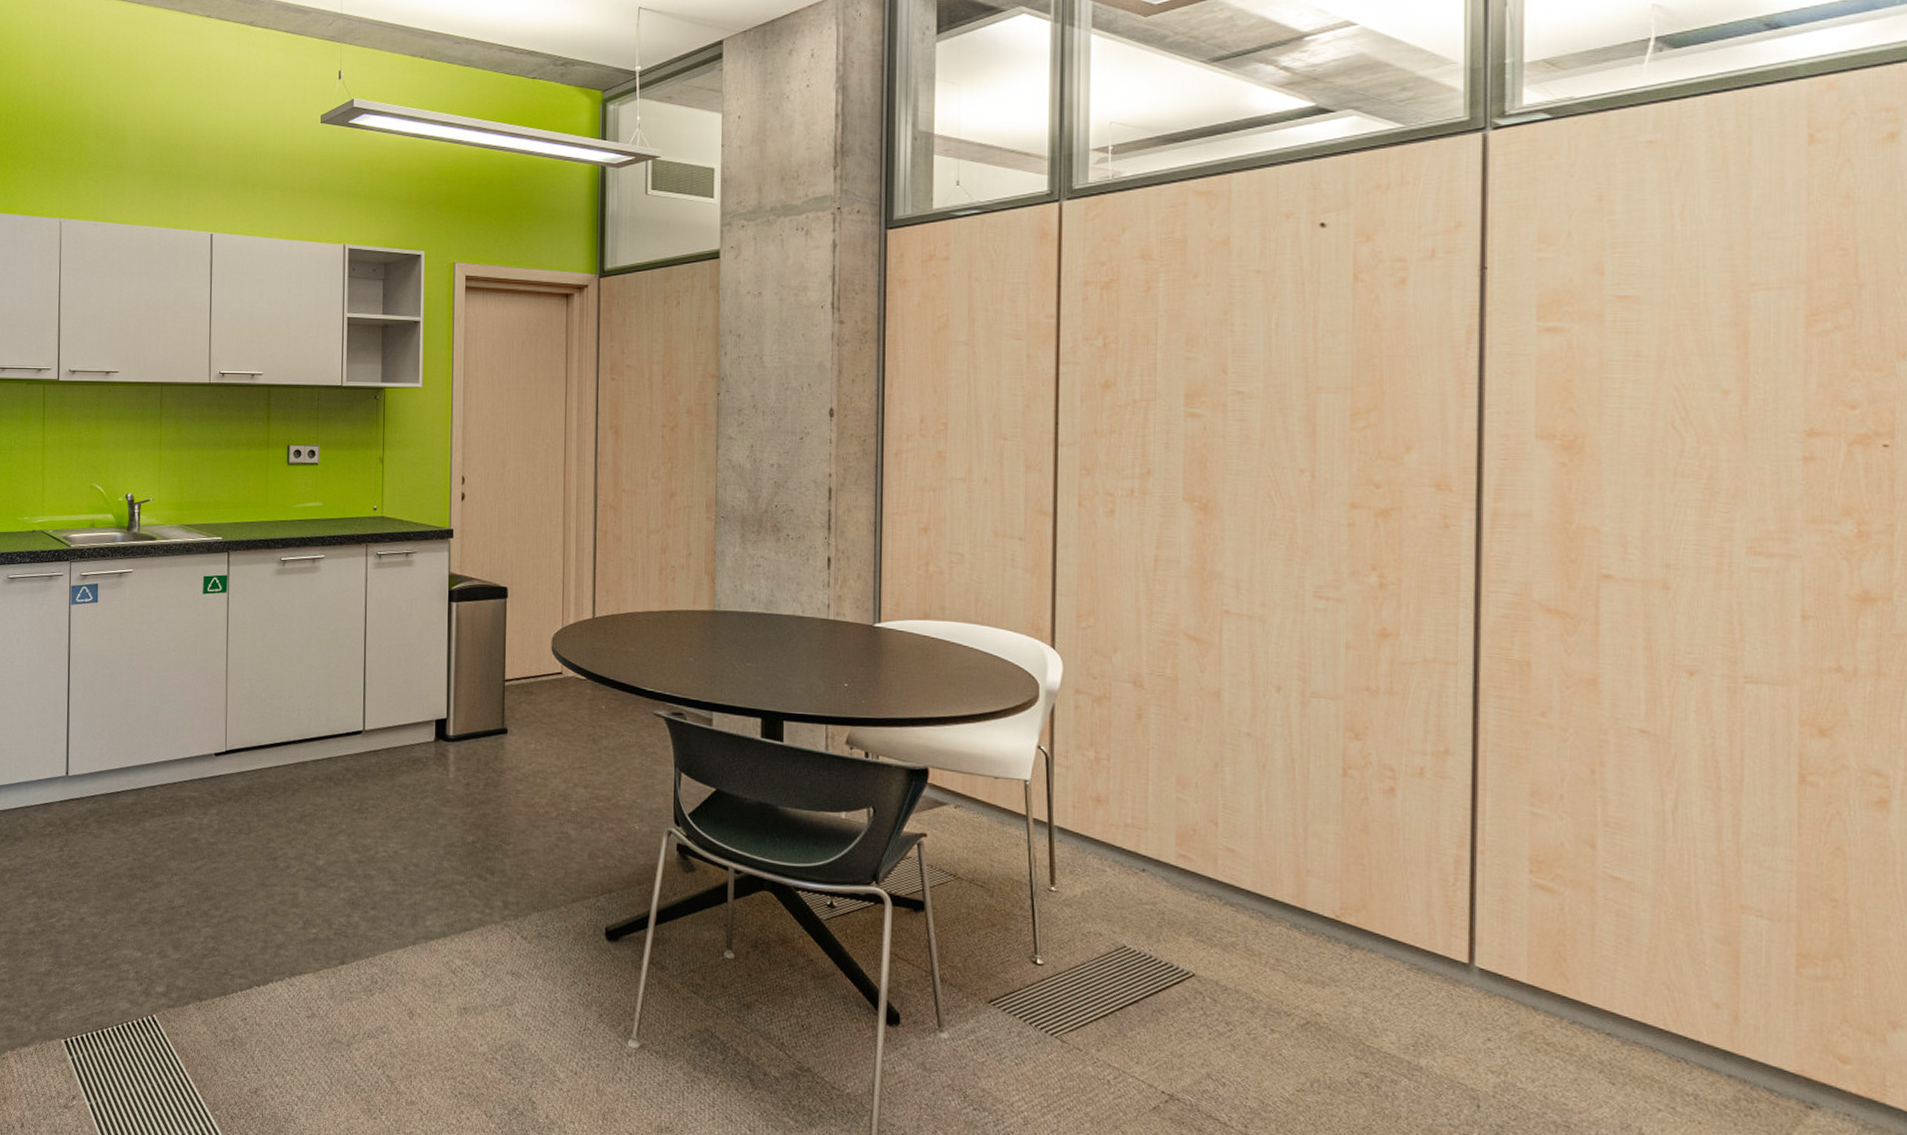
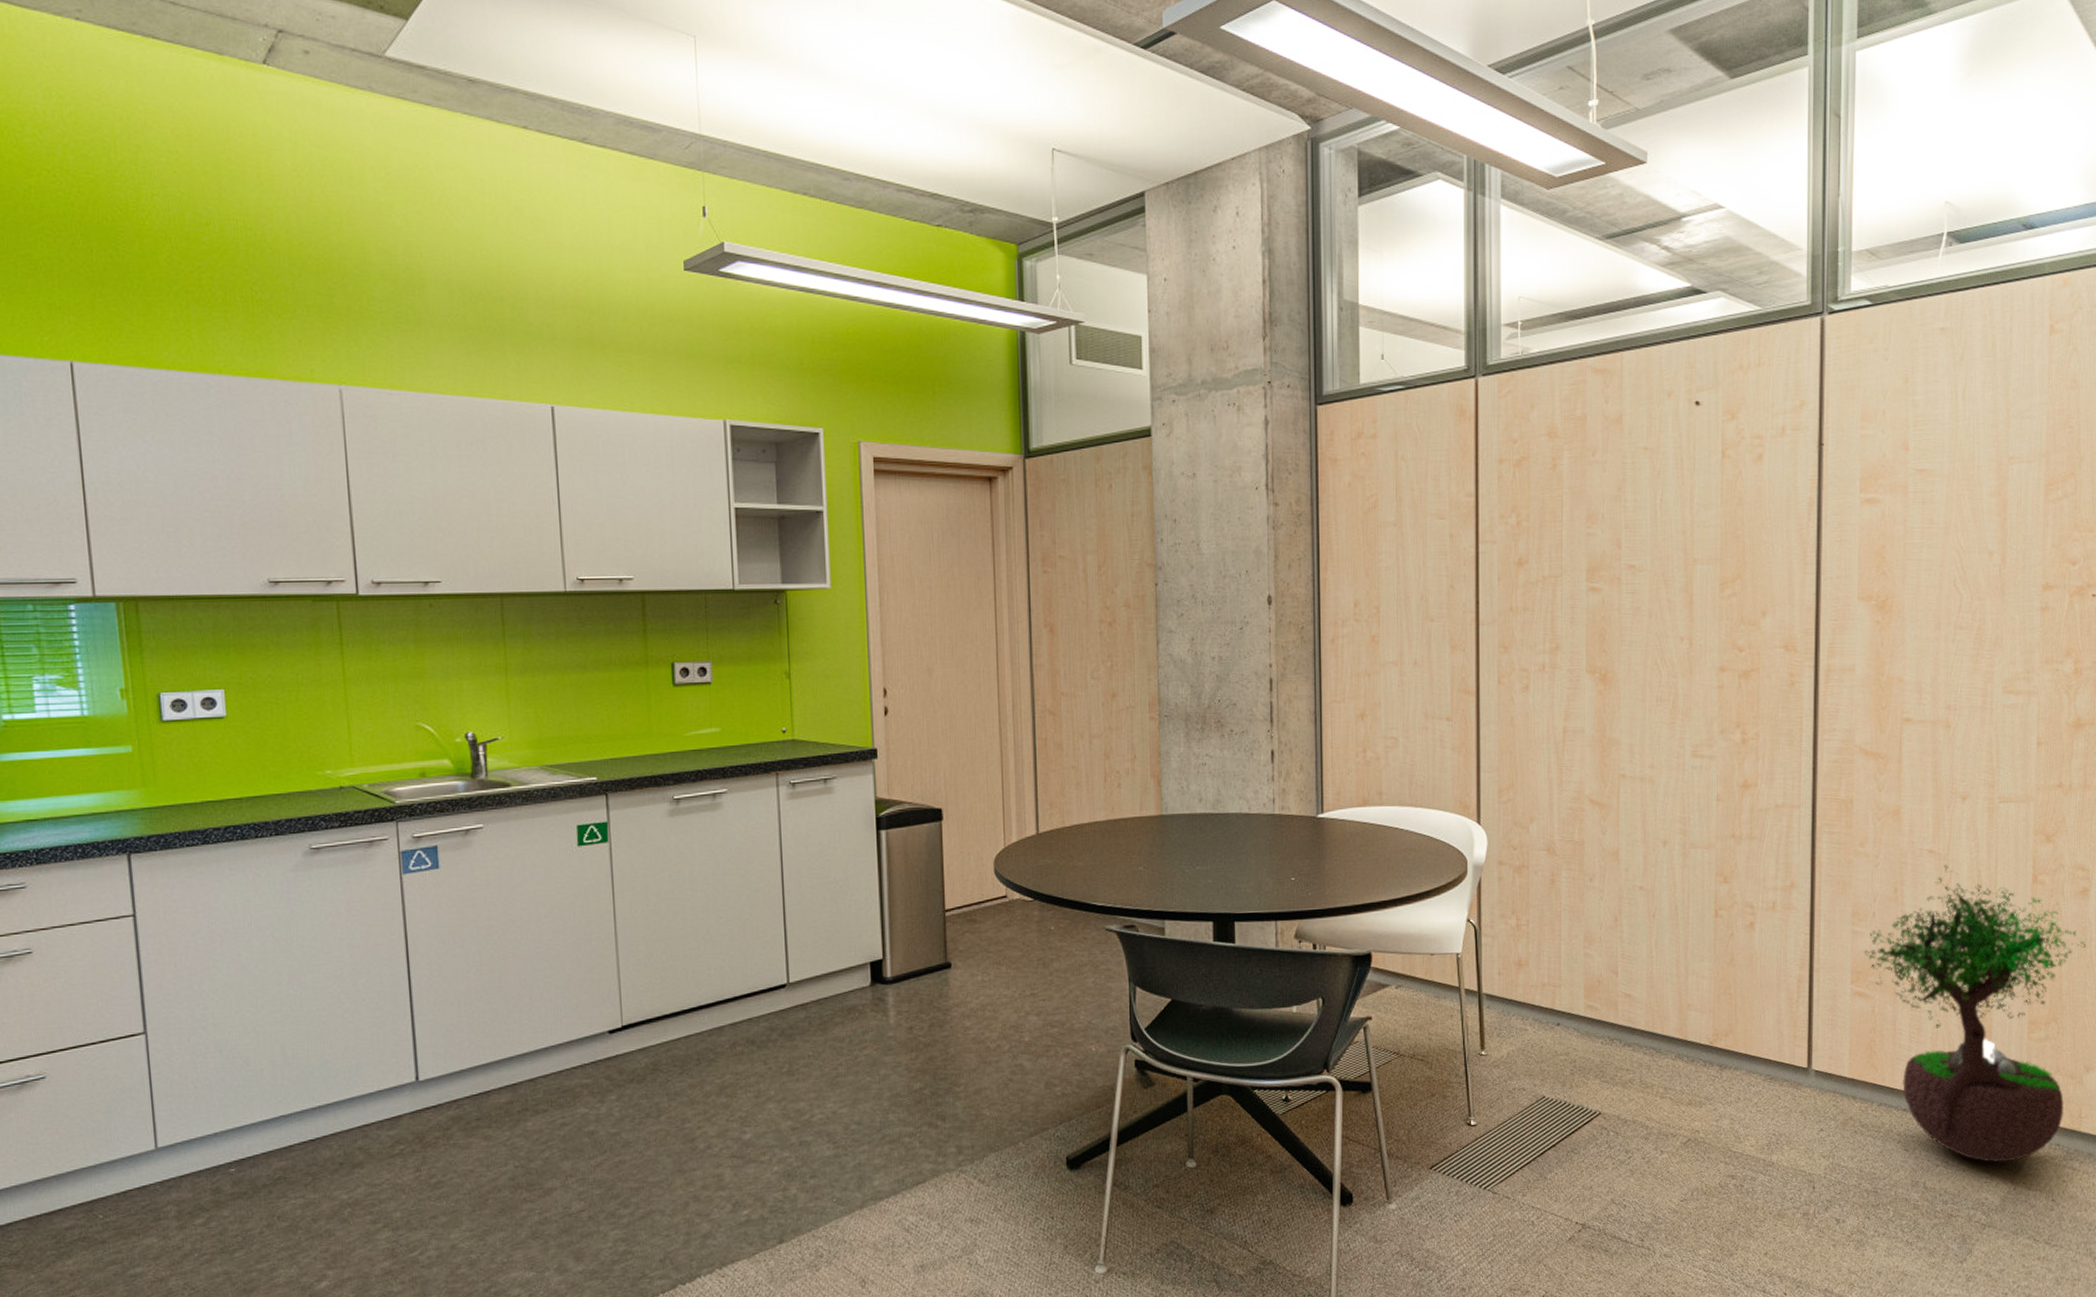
potted tree: none [1548,748,1888,1124] -> present [1864,864,2087,1163]

